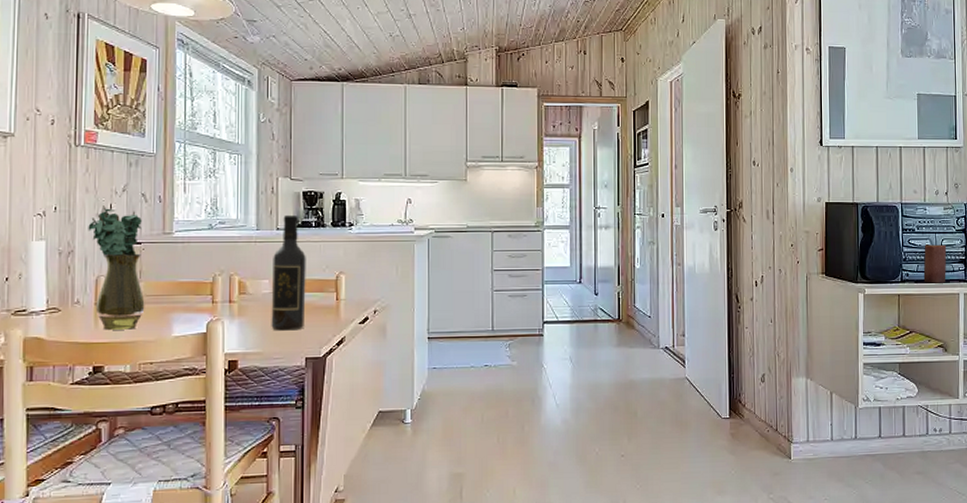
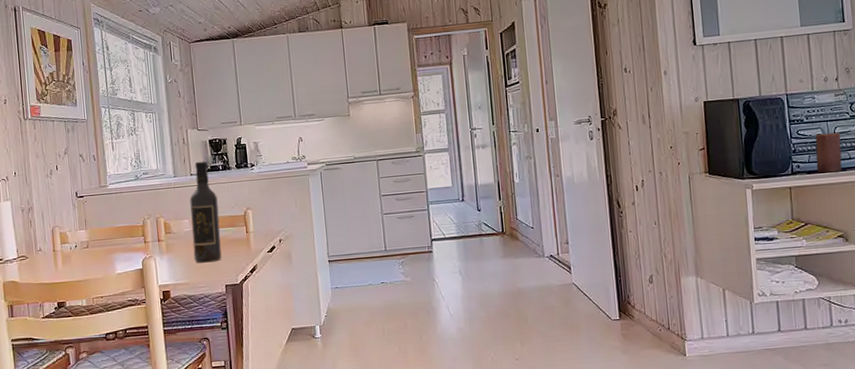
vase: present [88,205,145,330] -> none [41,167,92,272]

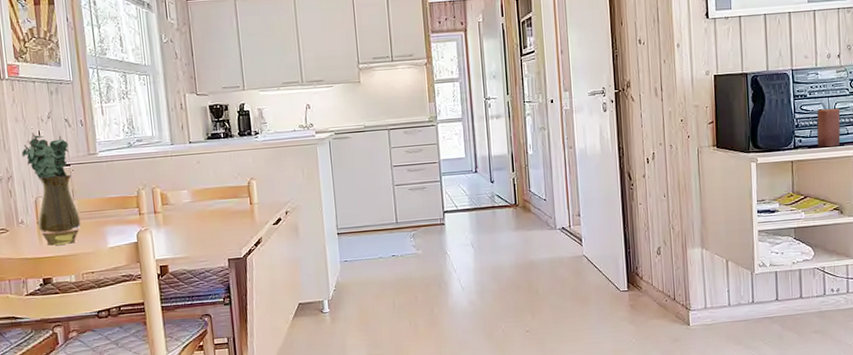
vase: none [41,167,92,272] -> present [22,133,81,246]
wine bottle: present [190,161,222,263] -> none [188,128,224,236]

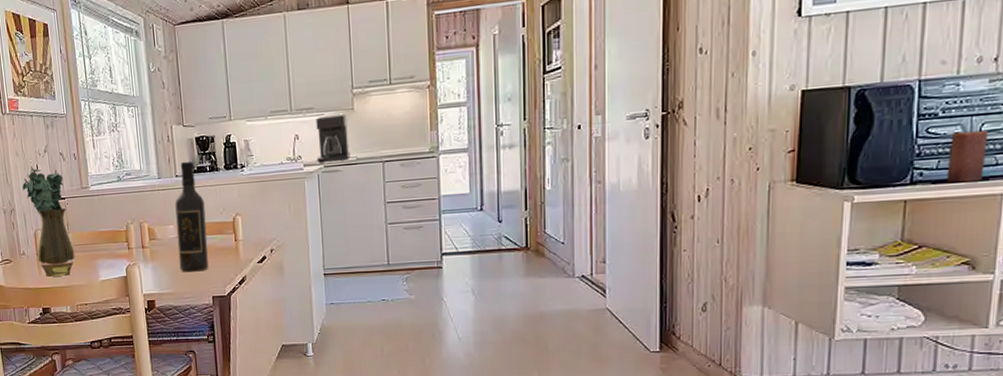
wine bottle: none [188,128,224,236] -> present [175,161,209,272]
coffee maker: none [325,87,359,130] -> present [316,114,350,163]

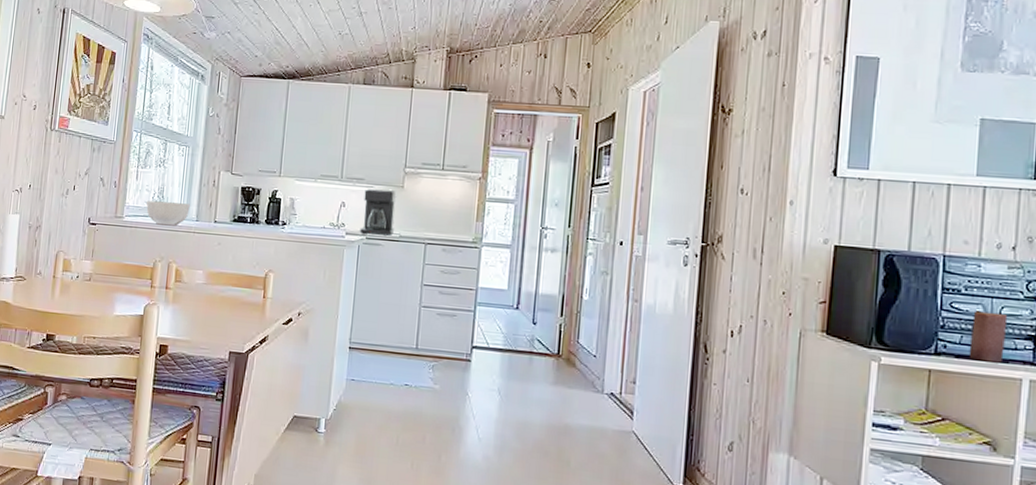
vase: present [22,166,75,277] -> none [53,186,98,304]
bowl: none [107,163,150,189] -> present [146,200,190,226]
wine bottle: present [175,161,209,272] -> none [200,208,240,323]

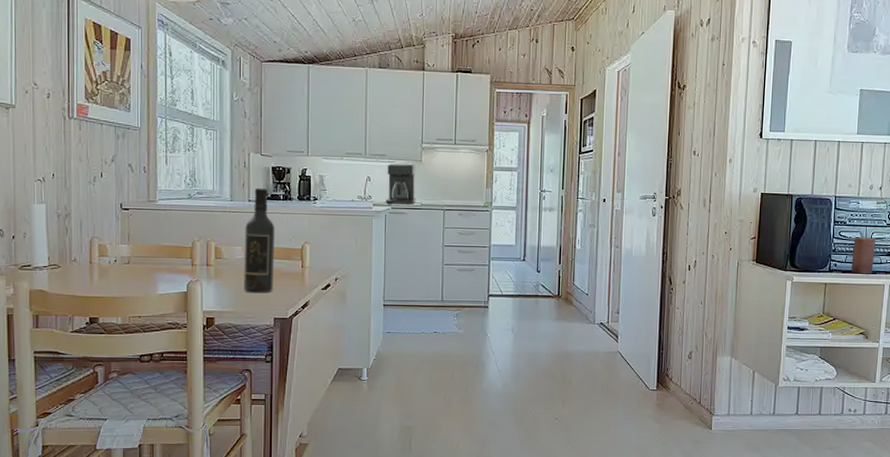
bowl: present [146,200,190,226] -> none [178,184,223,207]
wine bottle: none [200,208,240,323] -> present [244,187,276,293]

